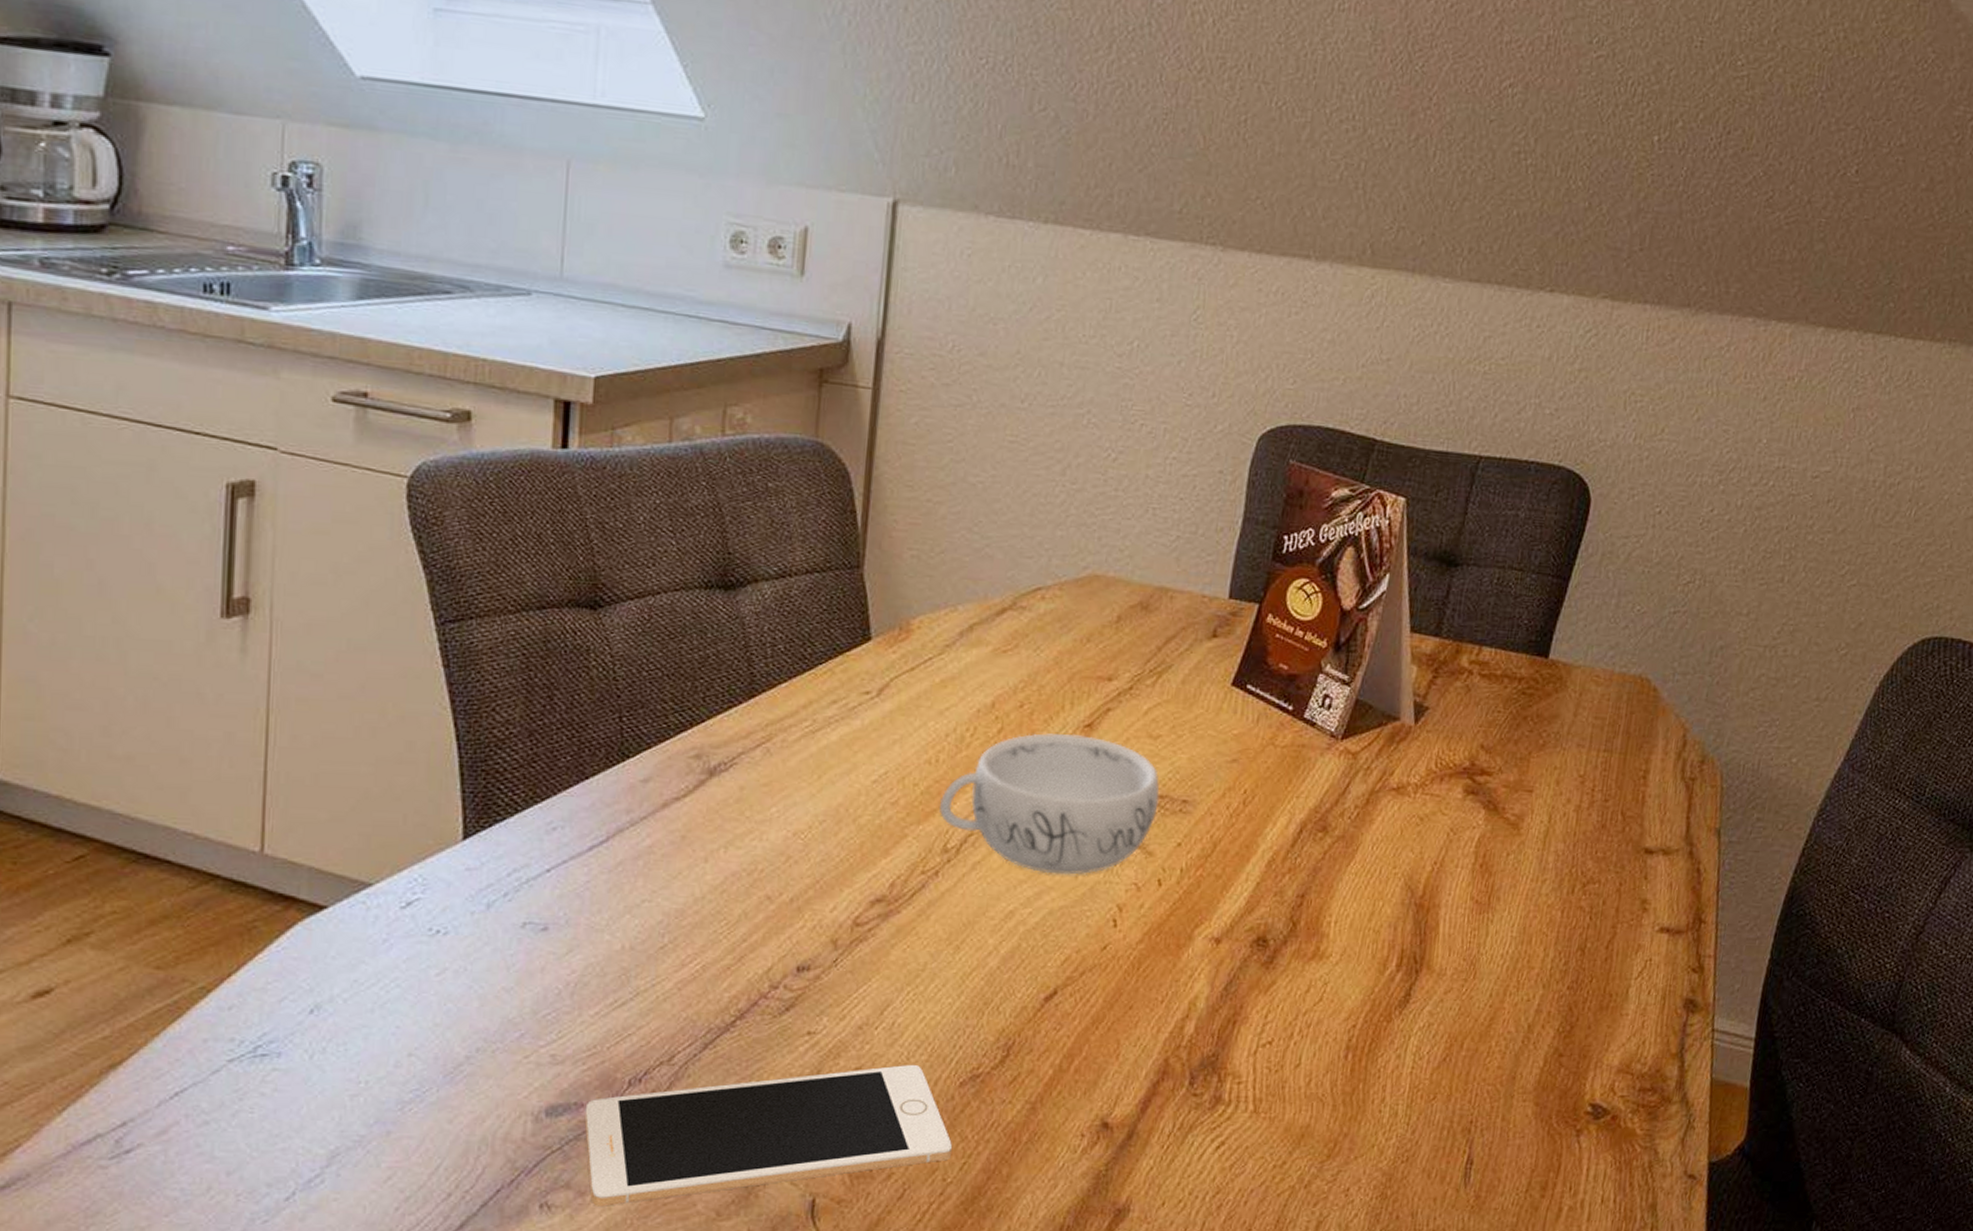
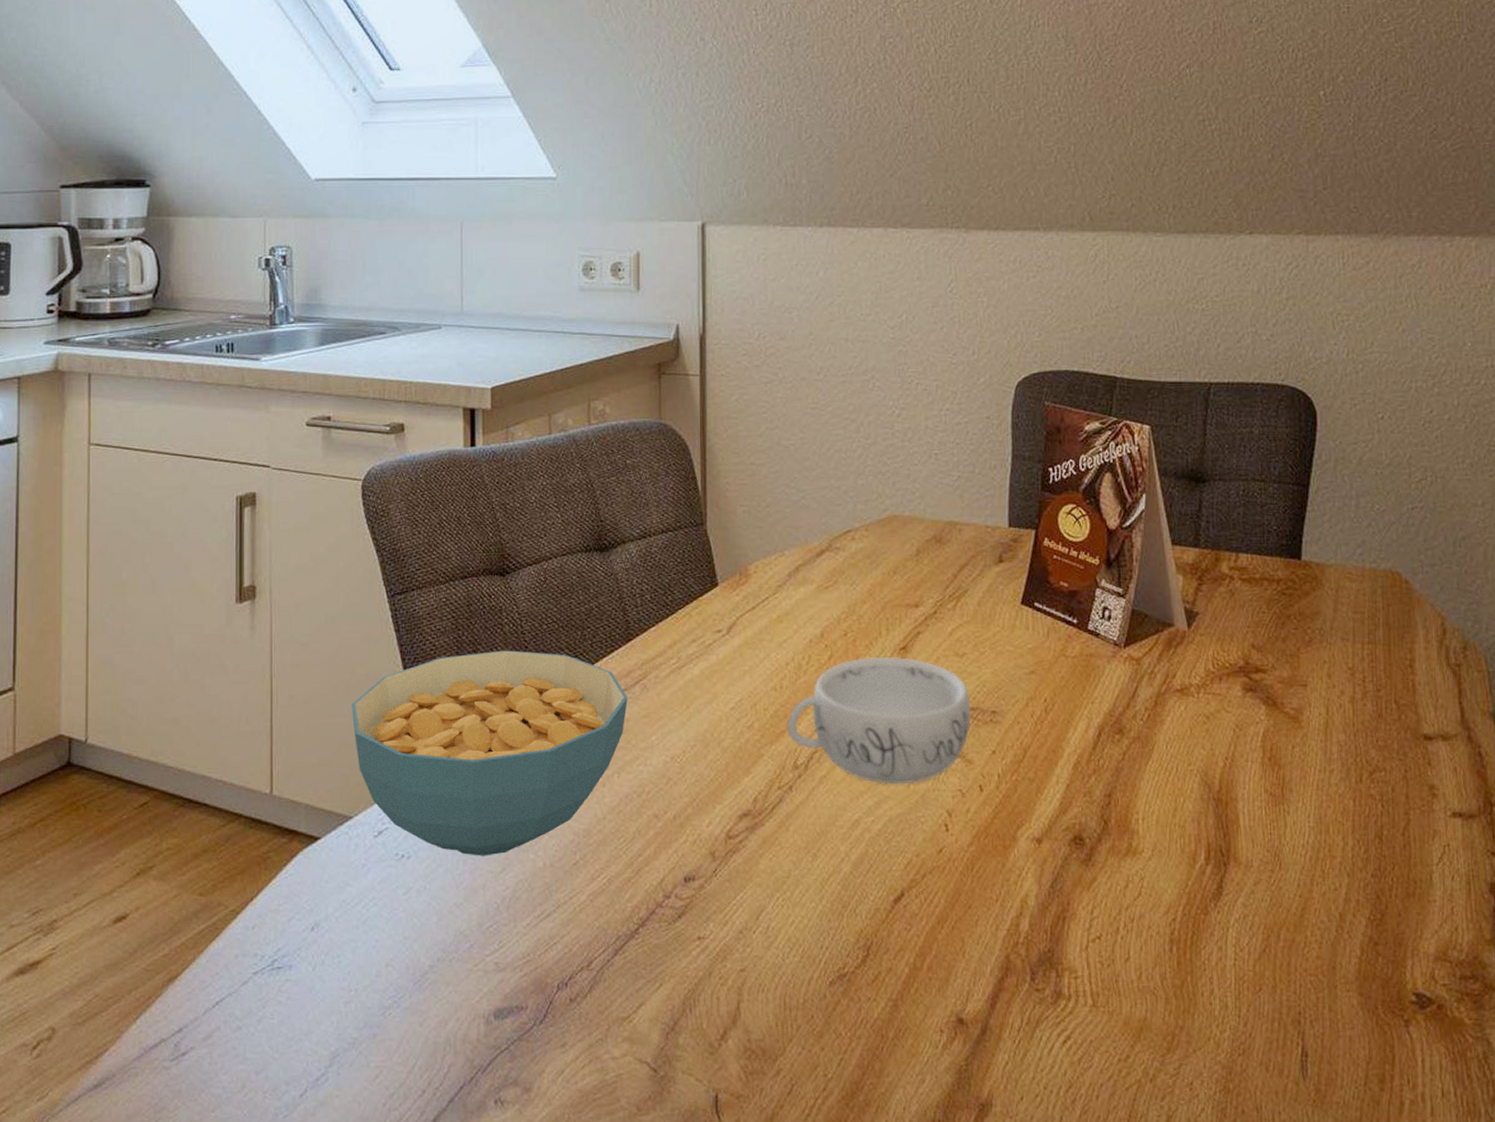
cereal bowl: none [377,698,745,935] -> present [351,650,628,856]
cell phone: present [584,1065,952,1206] -> none [525,966,829,1102]

